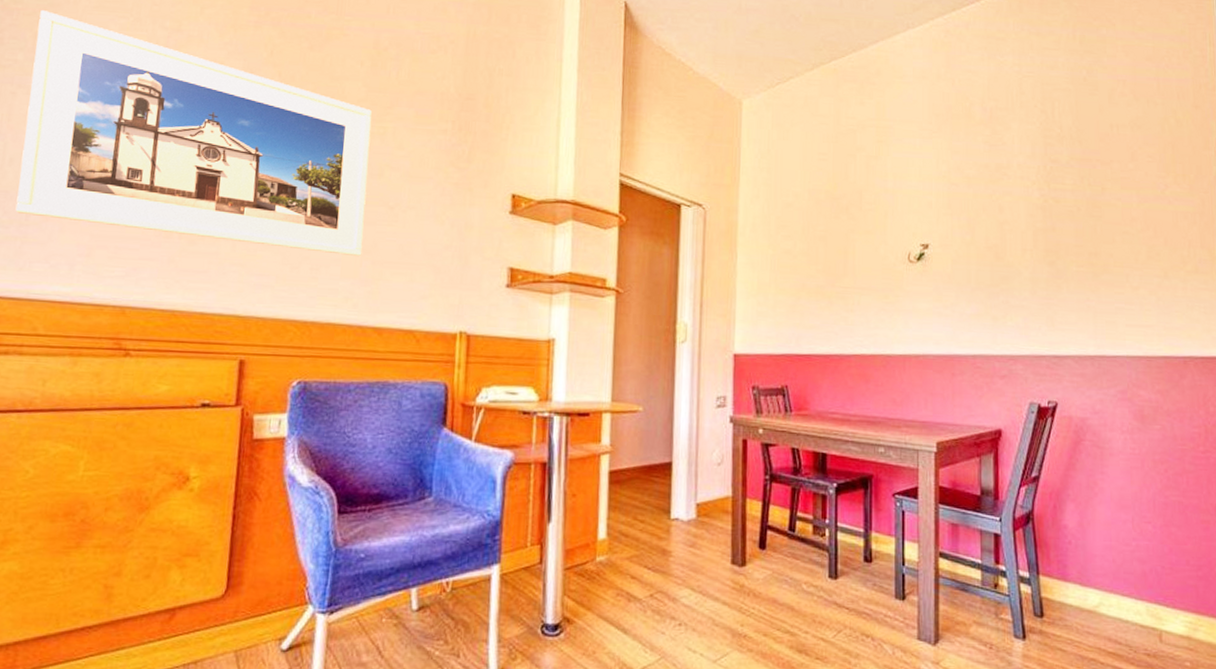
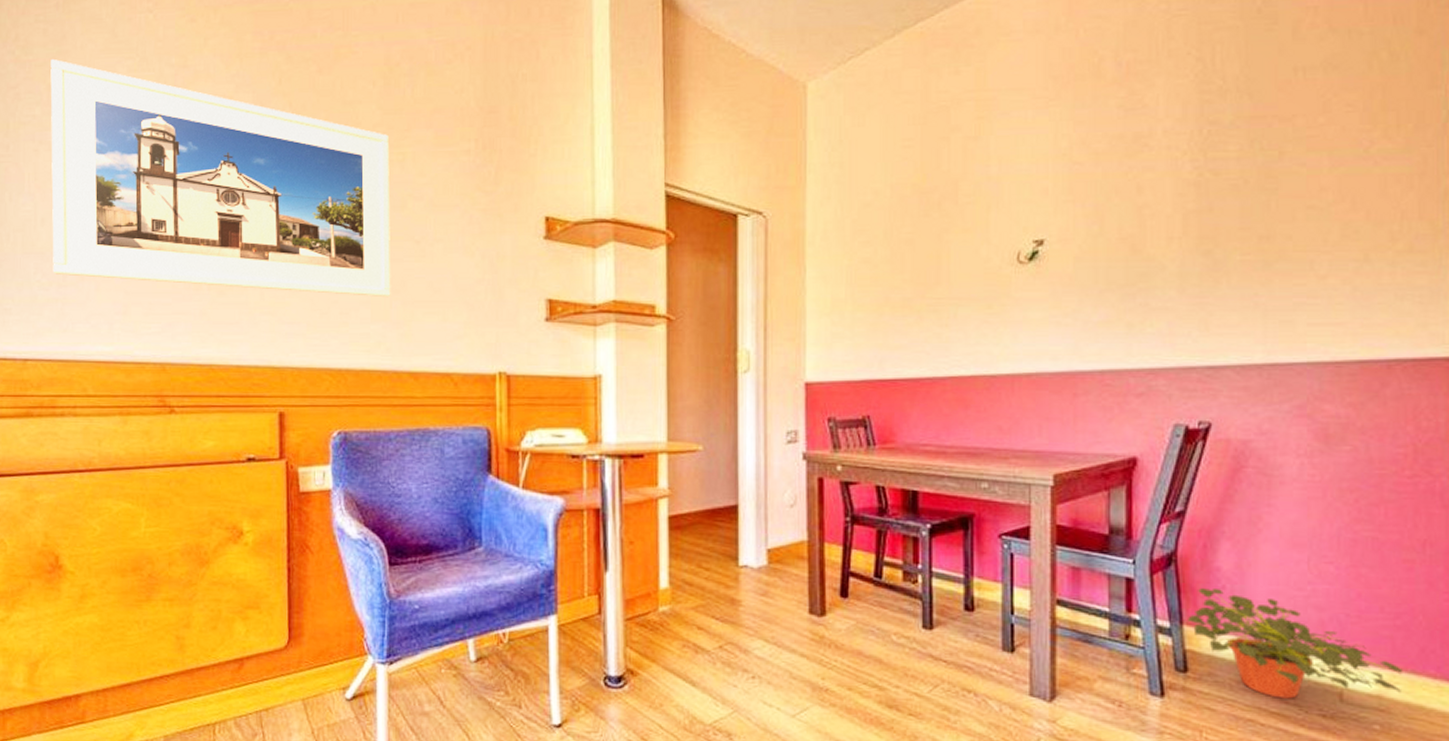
potted plant: none [1043,543,1205,640] -> present [1188,588,1403,699]

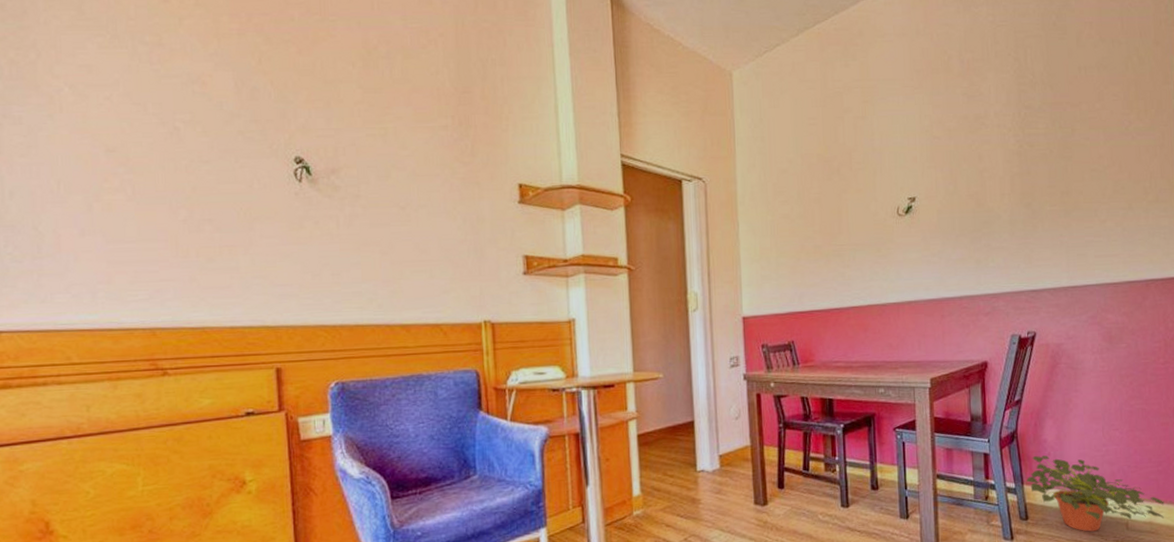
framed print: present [50,59,391,298] -> none [11,34,380,259]

